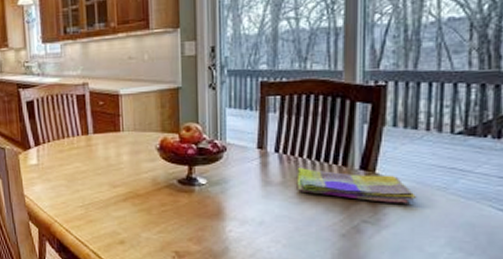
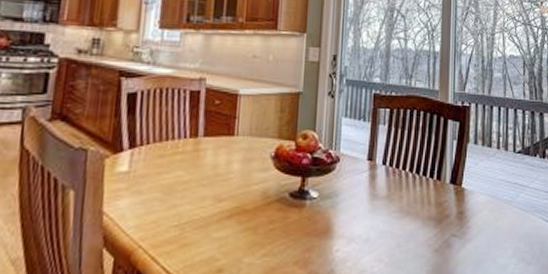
dish towel: present [297,168,417,203] -> none [400,181,492,216]

